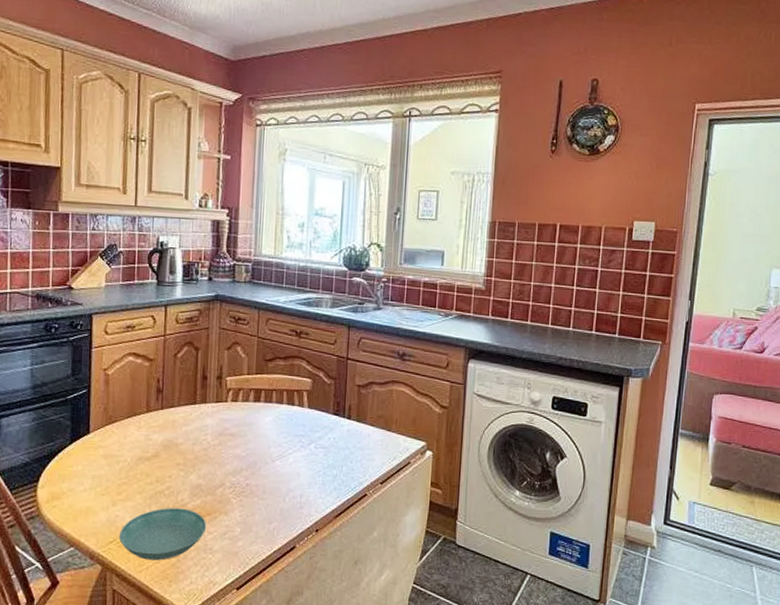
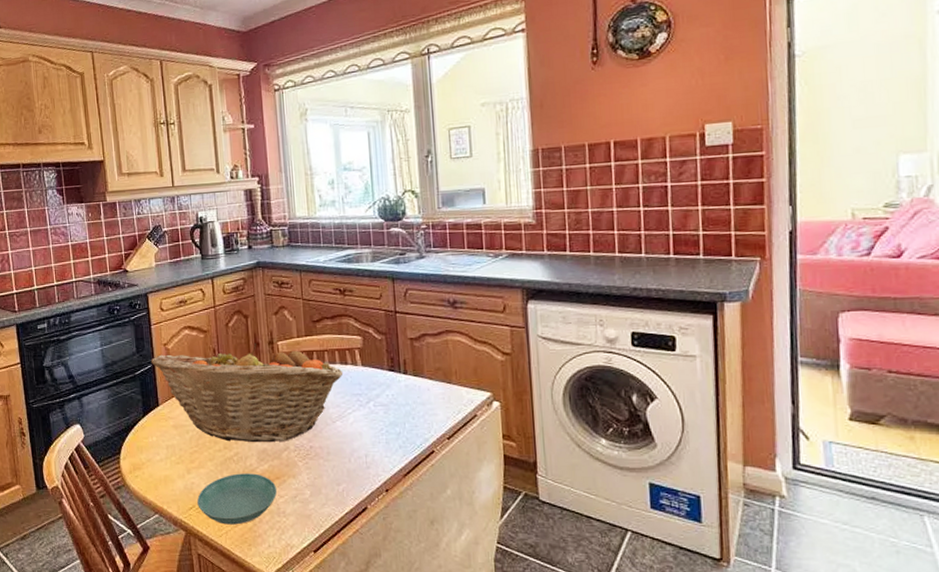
fruit basket: none [86,376,289,478] -> present [150,342,344,443]

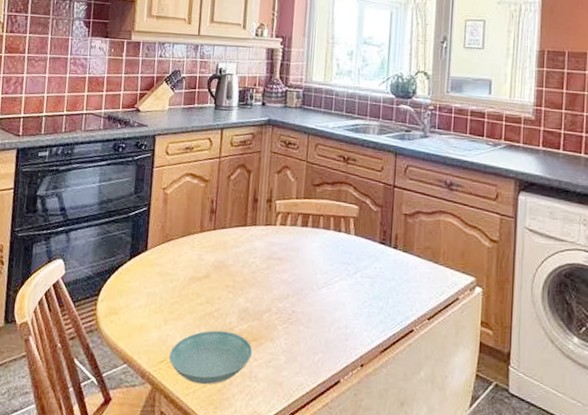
fruit basket: present [150,342,344,443] -> none [147,198,336,303]

